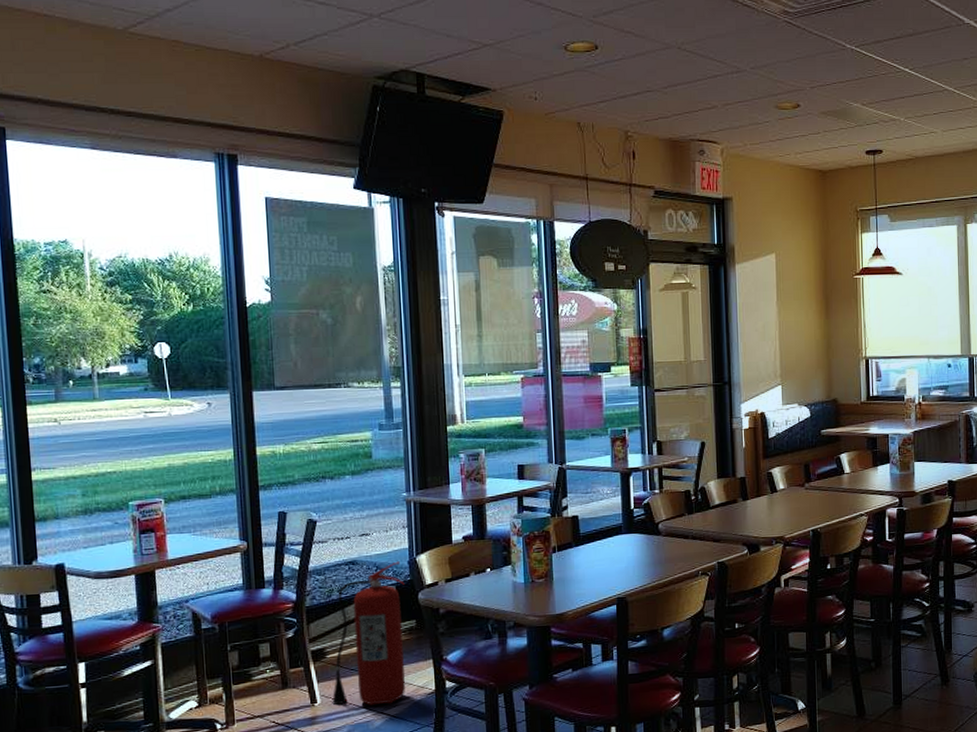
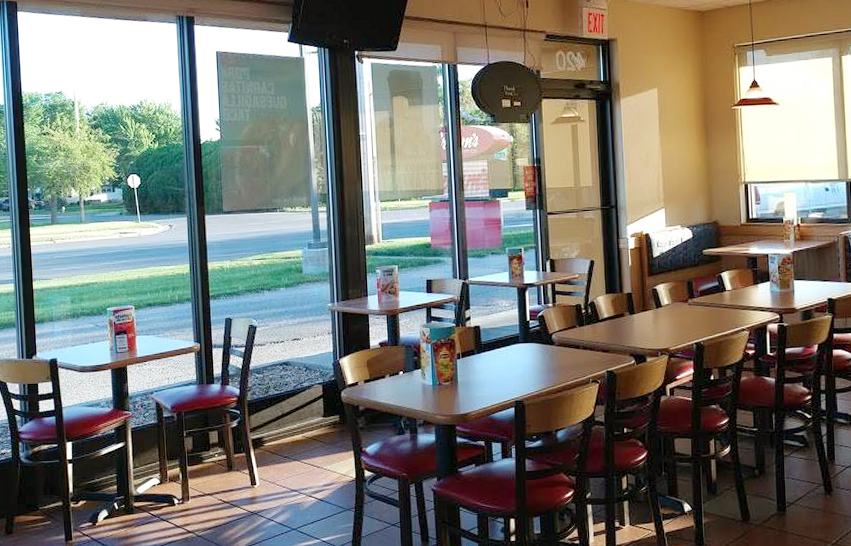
fire extinguisher: present [332,561,405,706] -> none [268,363,330,489]

